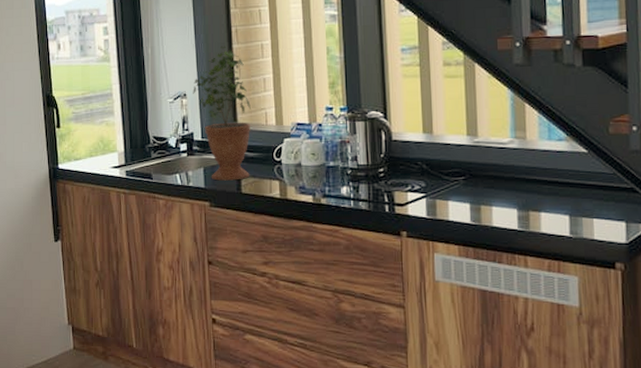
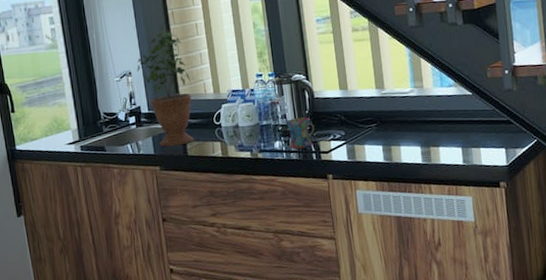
mug: none [356,162,390,198] -> present [285,117,315,150]

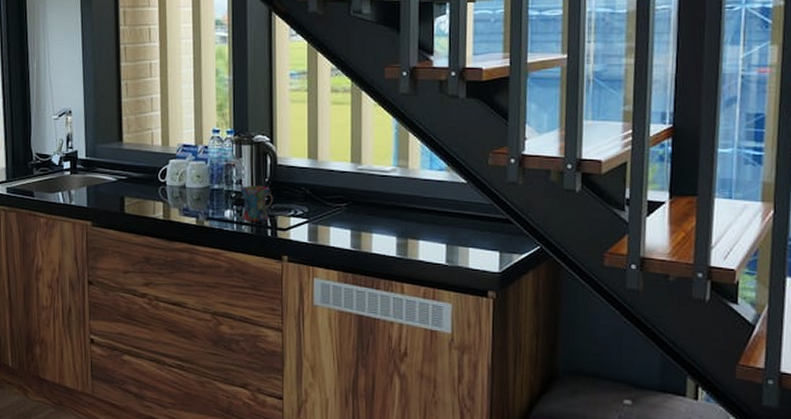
potted plant: present [137,27,194,147] -> none [78,63,137,201]

